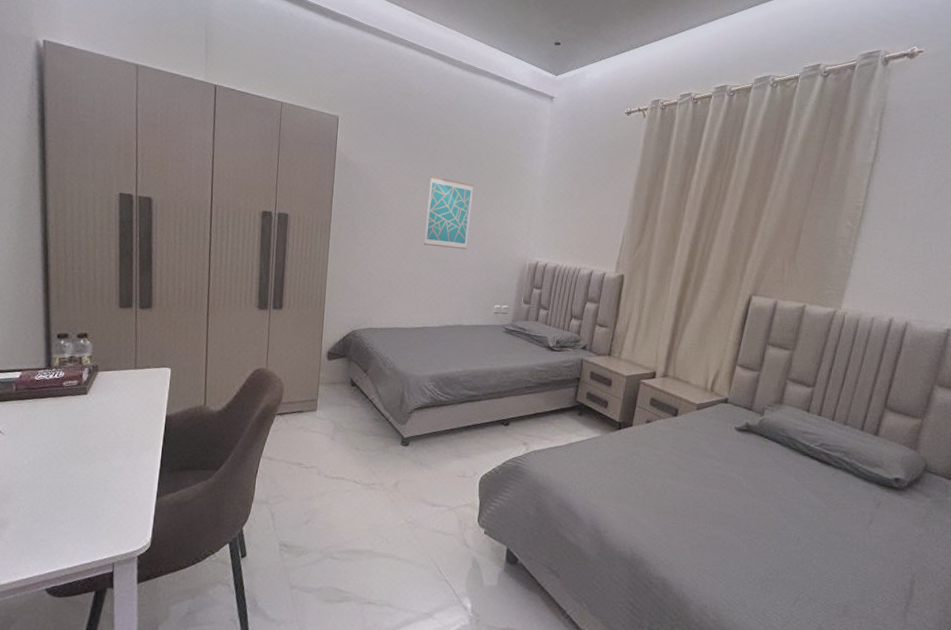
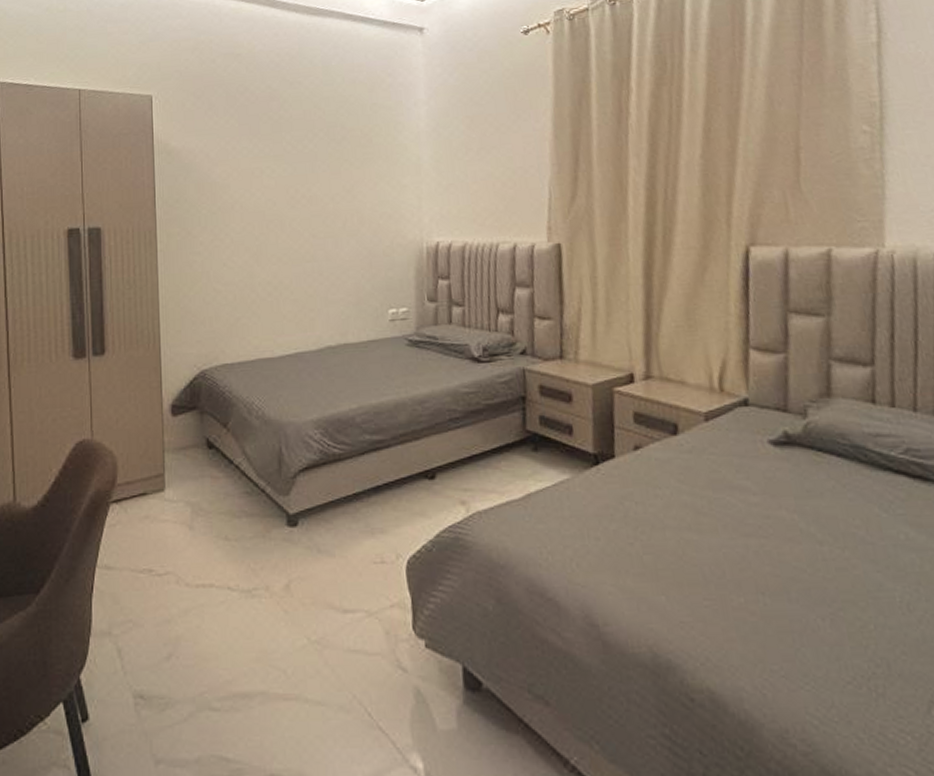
wall art: present [424,176,474,250] -> none [278,151,340,243]

